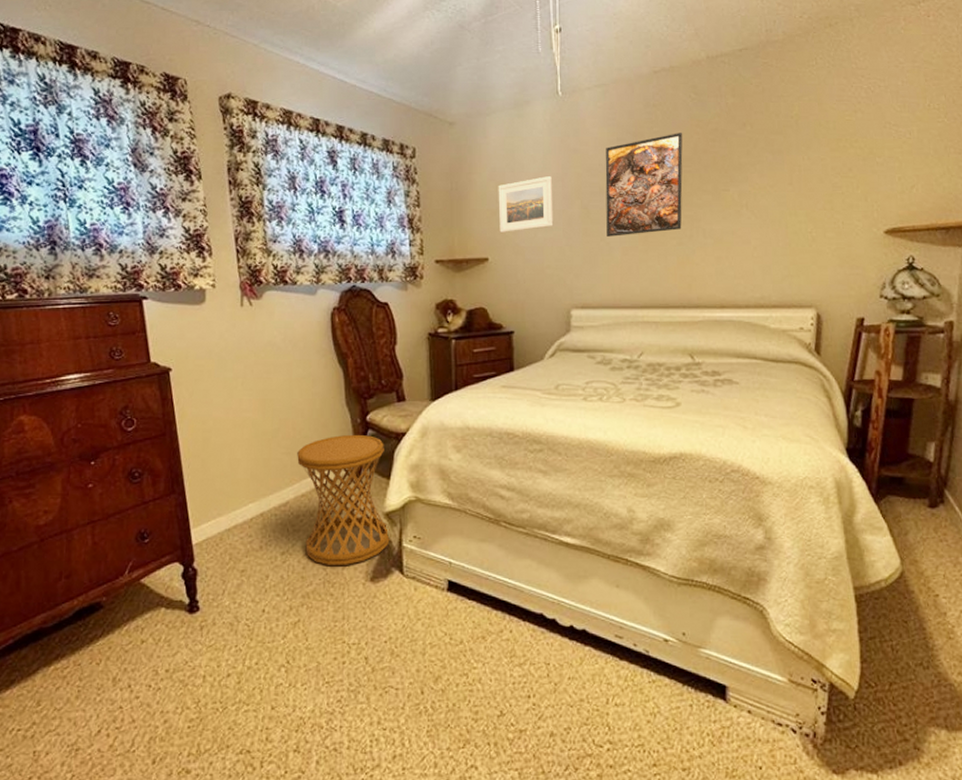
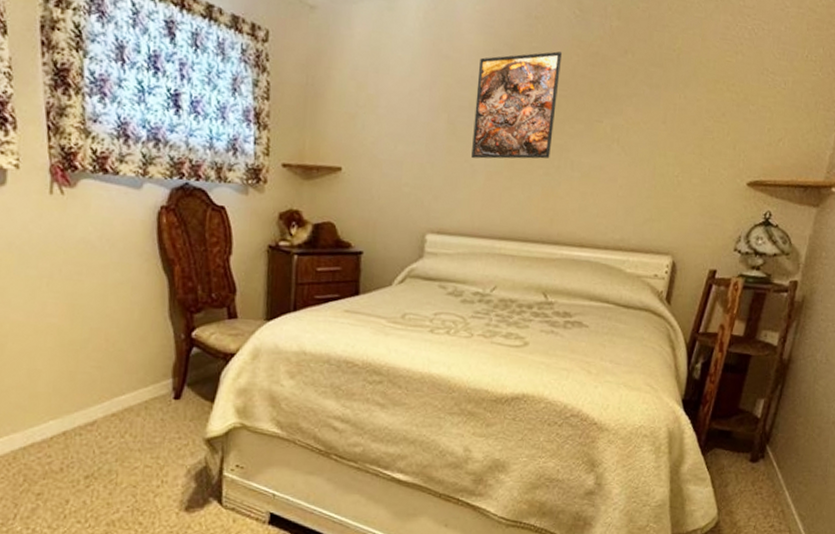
side table: present [297,434,391,565] -> none [109,351,211,493]
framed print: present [498,176,554,232] -> none [356,82,419,141]

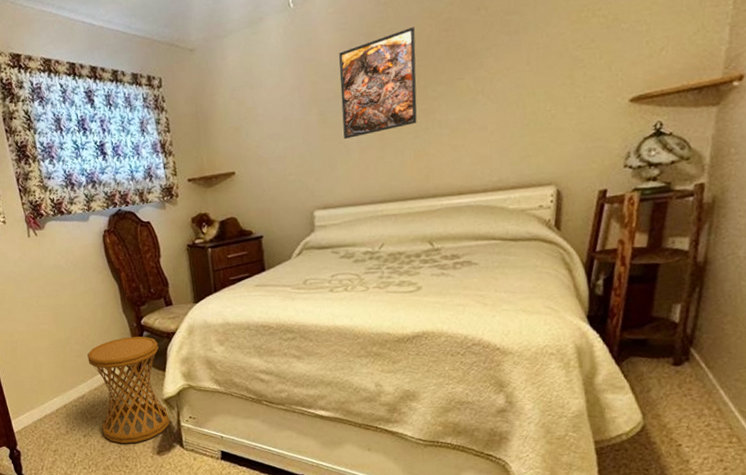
side table: none [109,351,211,493] -> present [87,336,171,443]

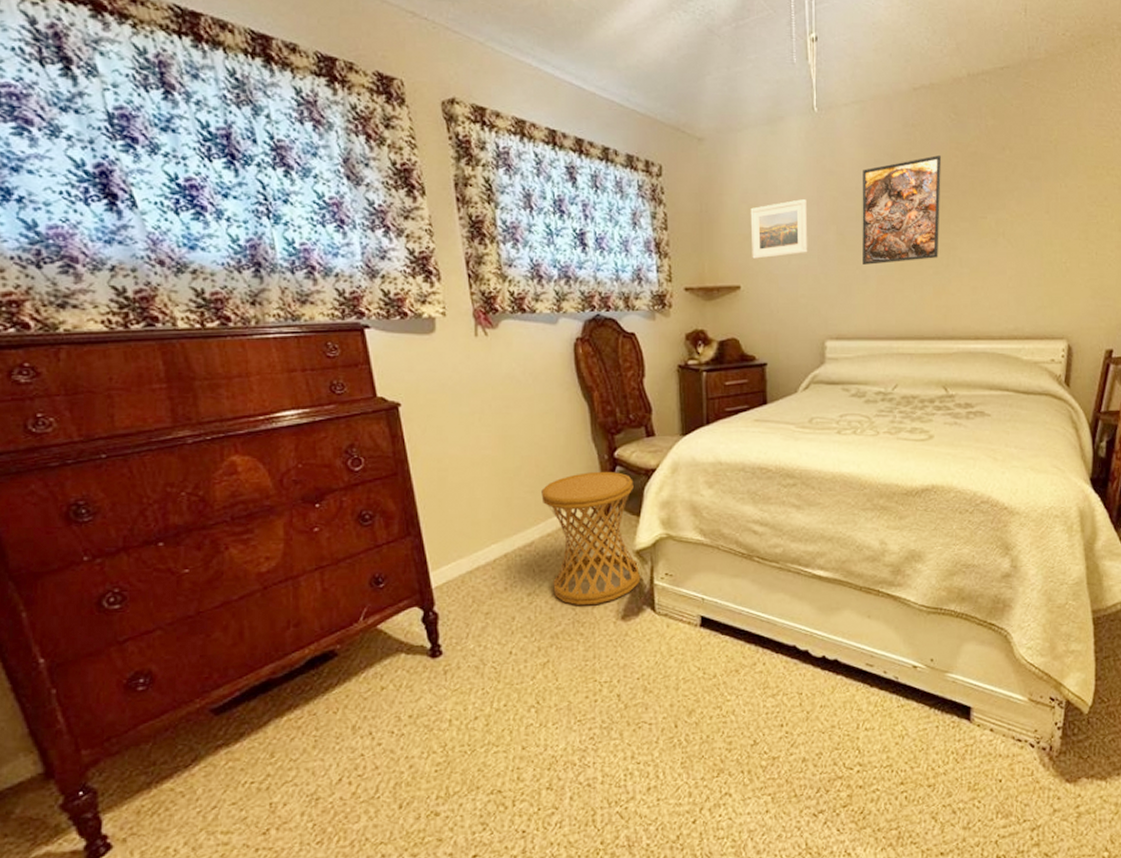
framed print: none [239,88,293,147] -> present [750,199,808,259]

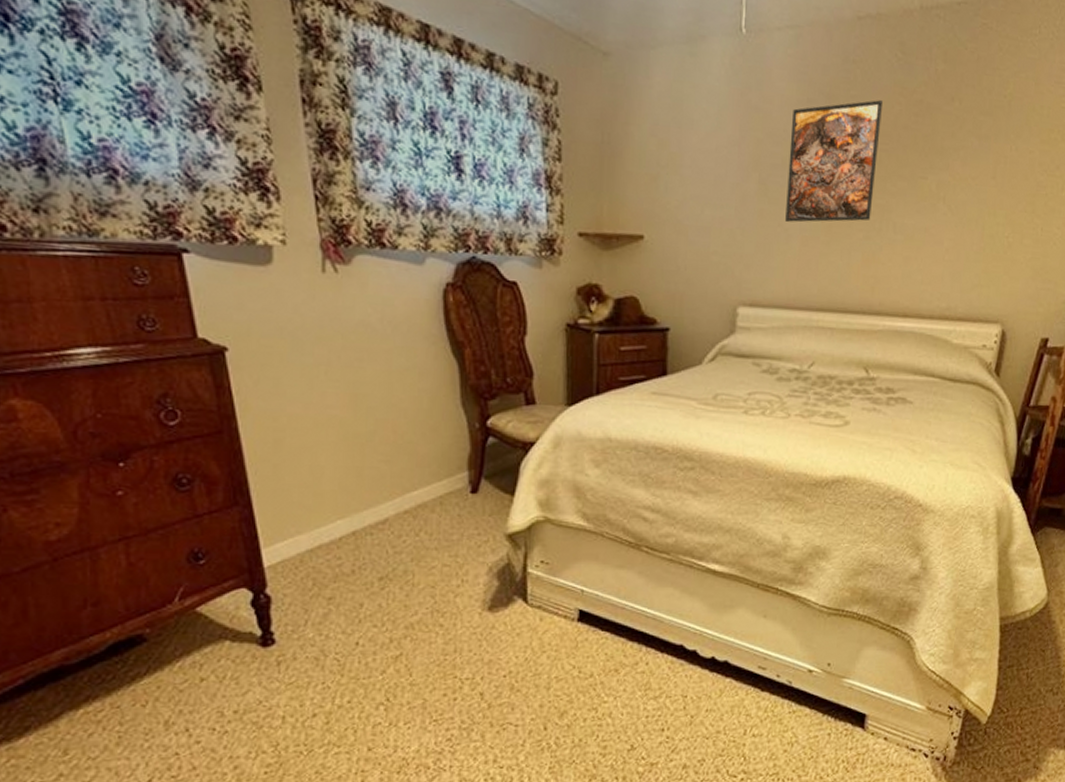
side table: present [541,471,642,605] -> none [399,441,514,592]
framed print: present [750,199,808,259] -> none [659,138,727,206]

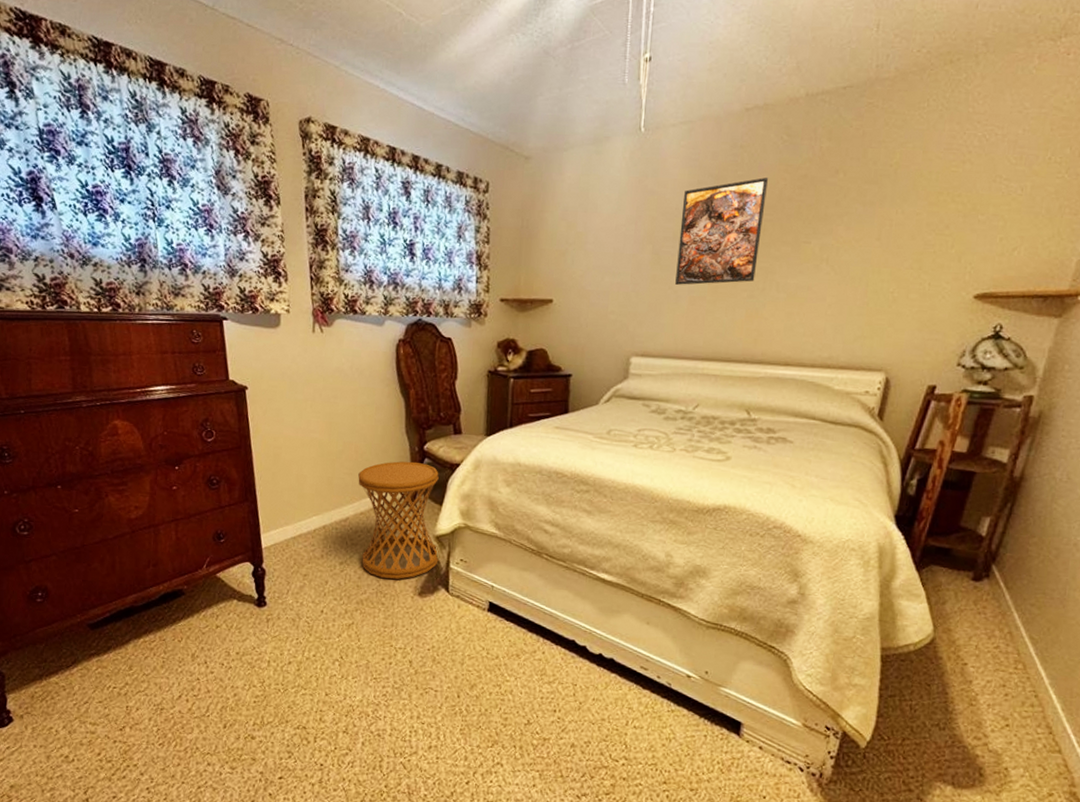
side table: none [399,441,514,592] -> present [358,461,440,579]

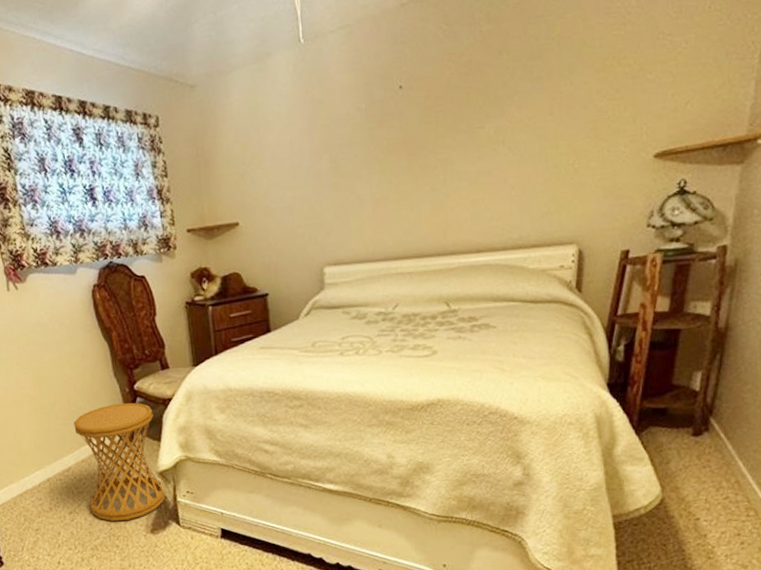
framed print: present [675,178,769,285] -> none [352,70,435,189]

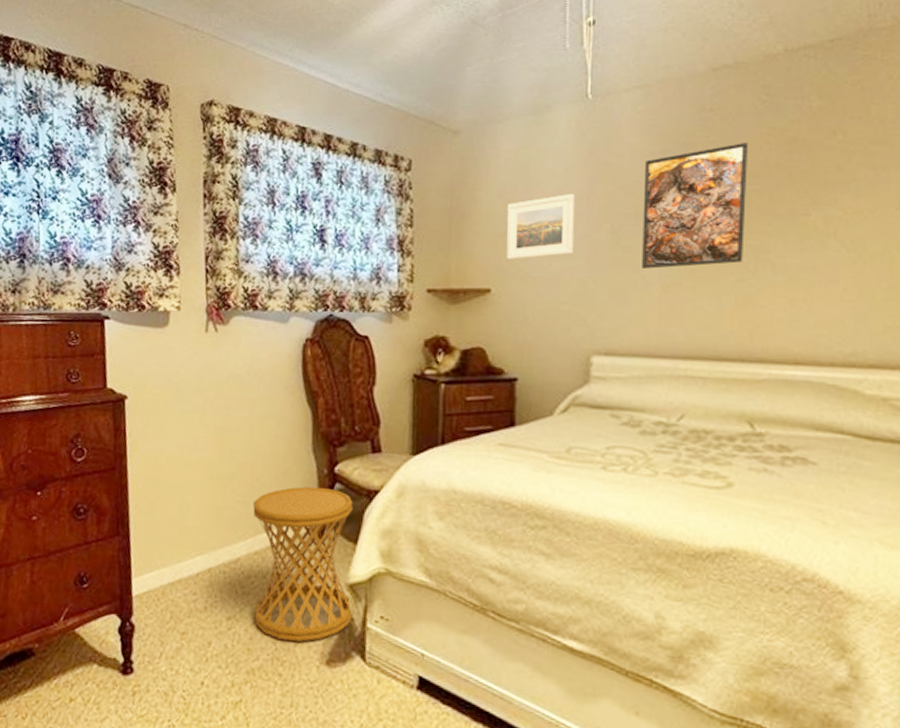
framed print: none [244,132,302,195] -> present [506,194,576,260]
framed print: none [352,70,435,189] -> present [642,143,749,269]

